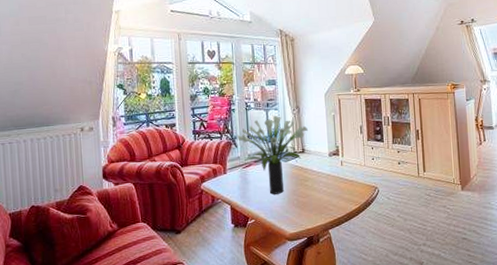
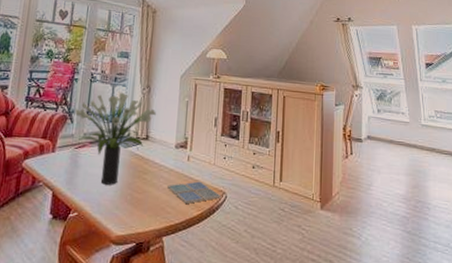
drink coaster: none [327,181,374,201] -> present [167,181,221,204]

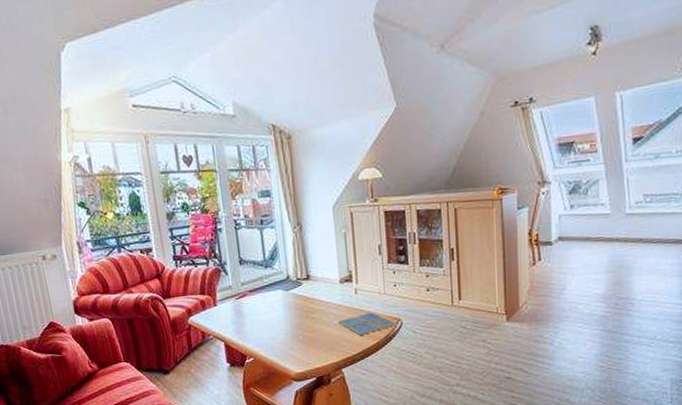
potted plant: present [75,93,156,185] -> none [227,236,313,329]

